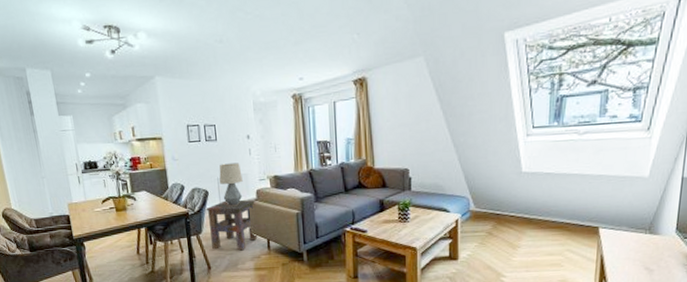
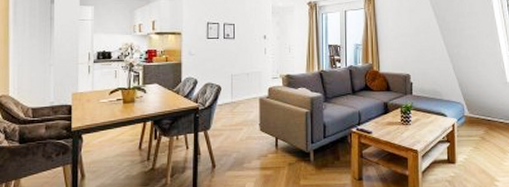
side table: present [207,200,258,251] -> none [218,97,267,149]
lamp: present [219,163,243,206] -> none [233,61,256,103]

